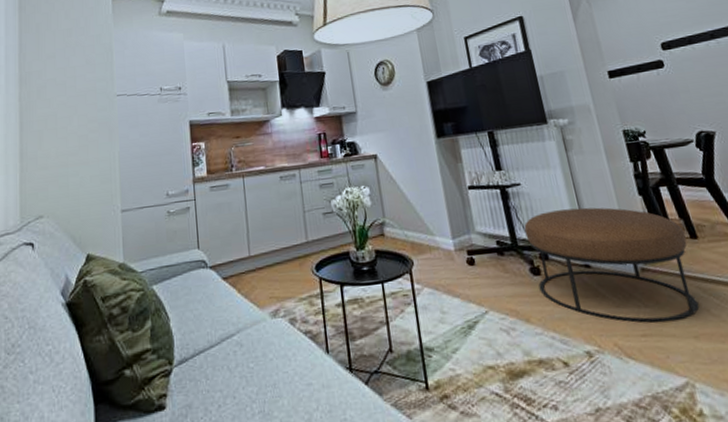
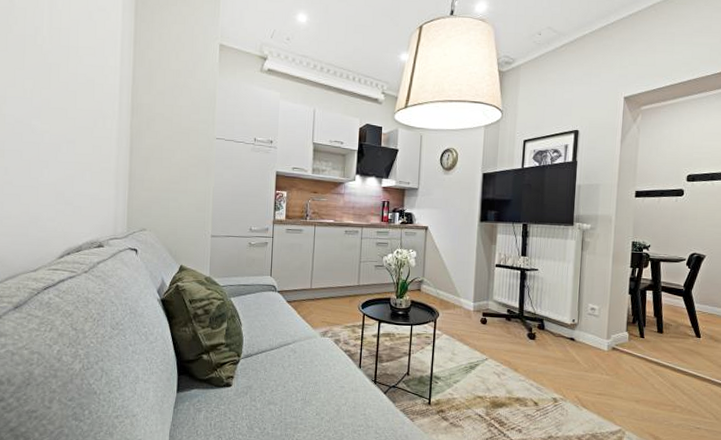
ottoman: present [524,207,700,323] -> none [531,294,654,388]

